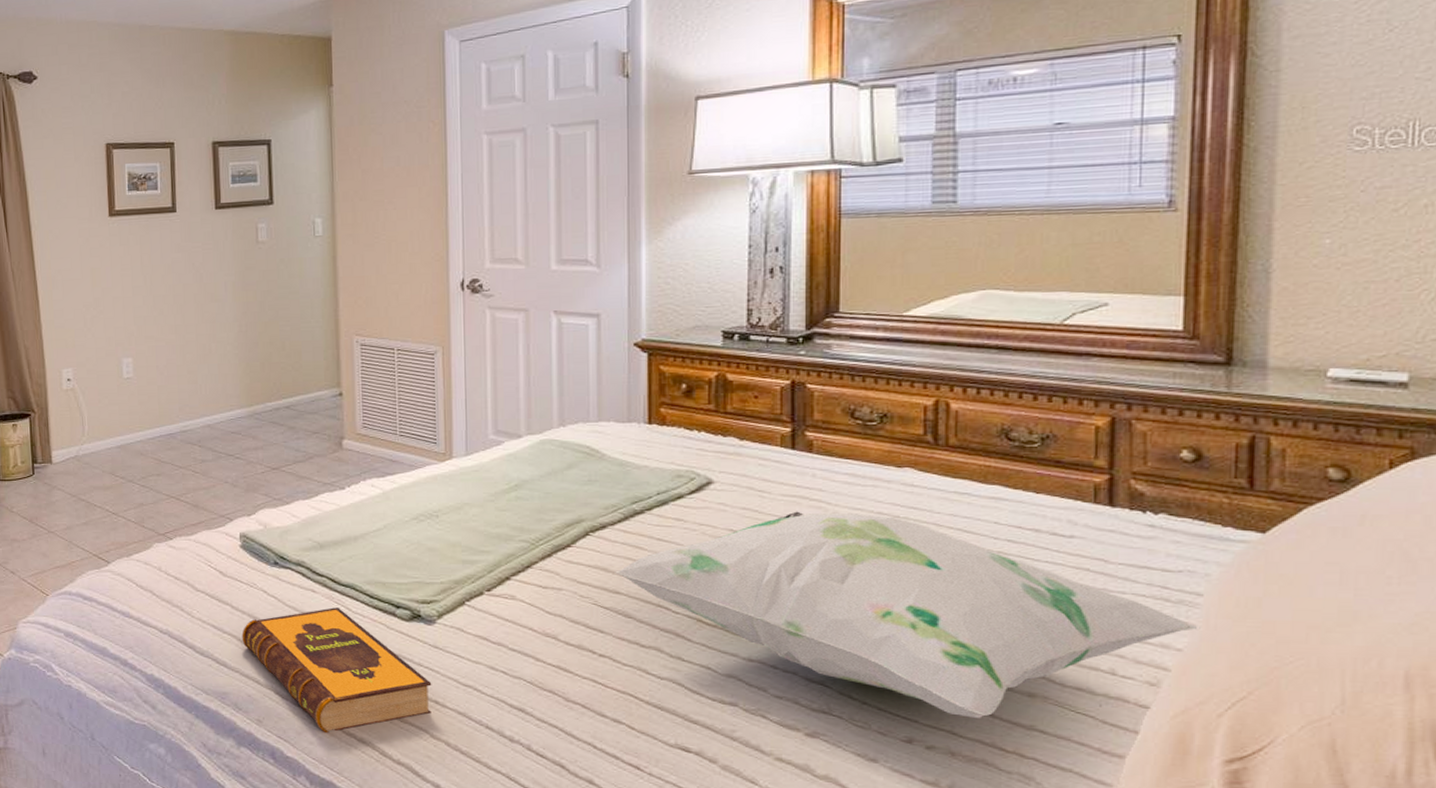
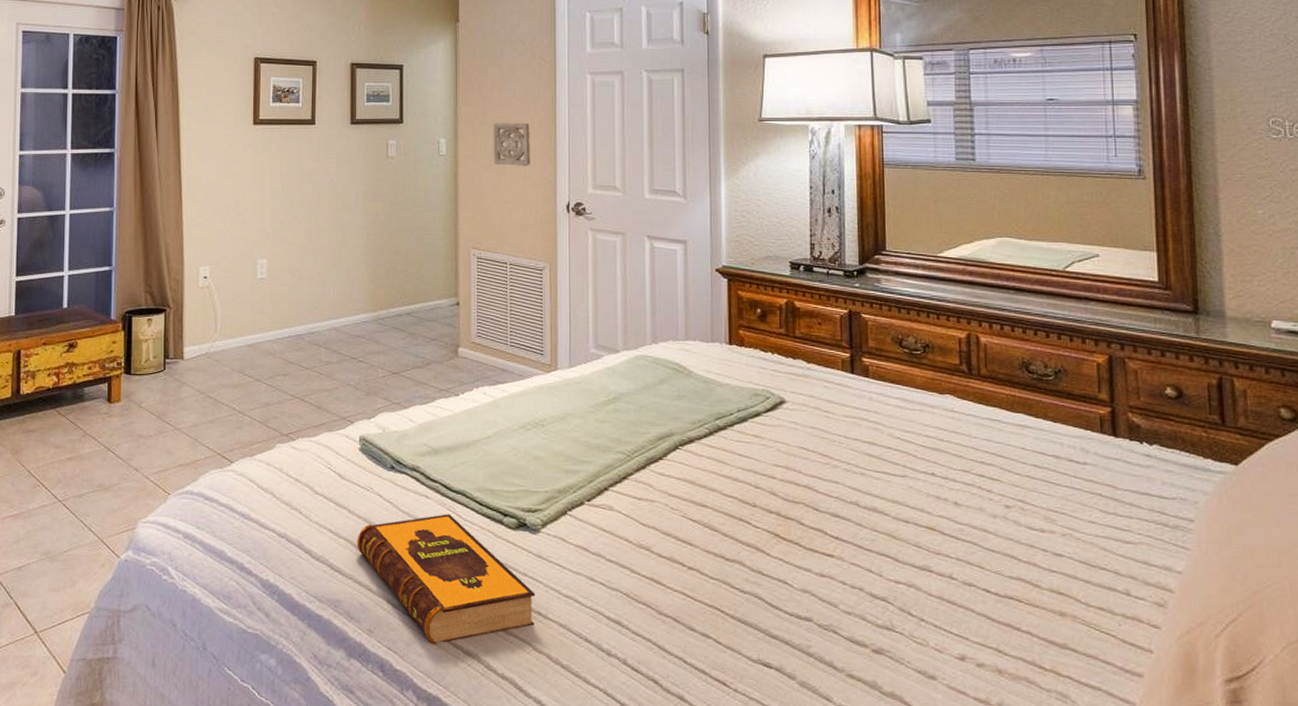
wall ornament: none [375,194,418,243] -> present [493,122,530,166]
decorative pillow: present [615,511,1201,718] -> none [702,431,1195,636]

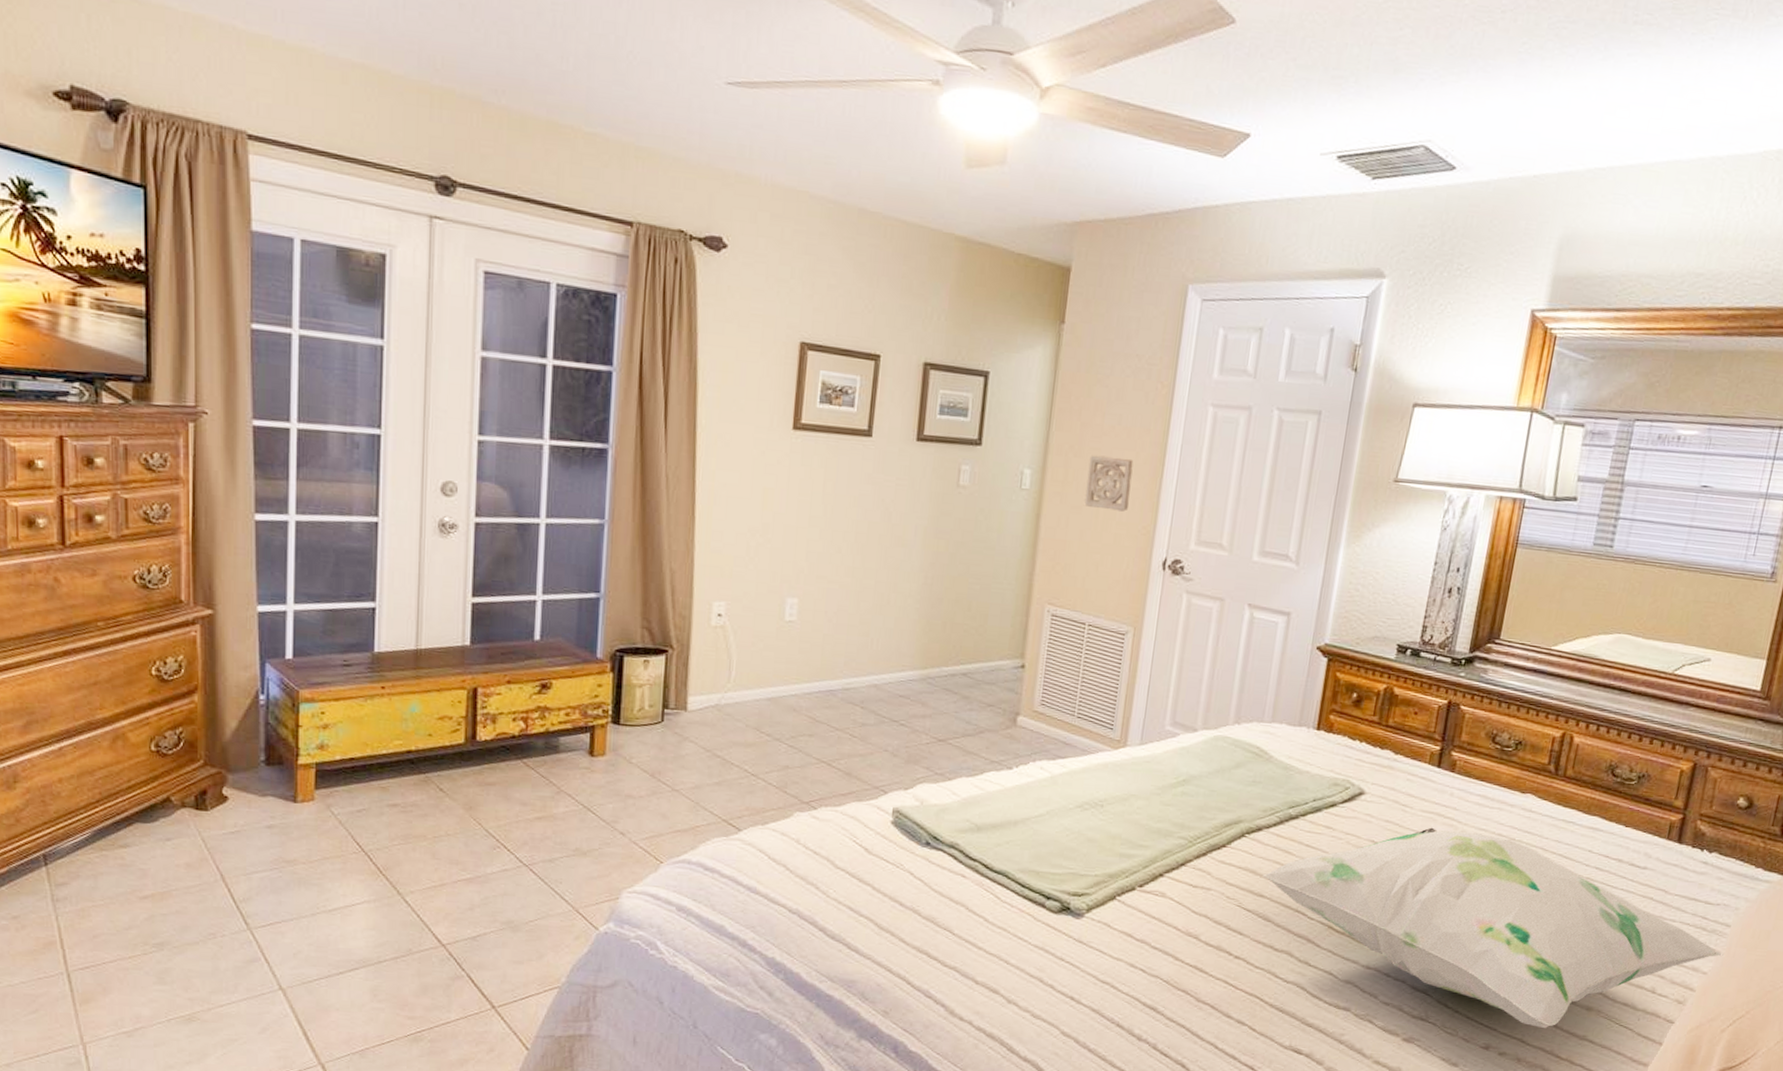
hardback book: present [357,514,536,645] -> none [879,895,1071,1028]
decorative pillow: none [702,431,1195,636] -> present [1262,827,1724,1028]

